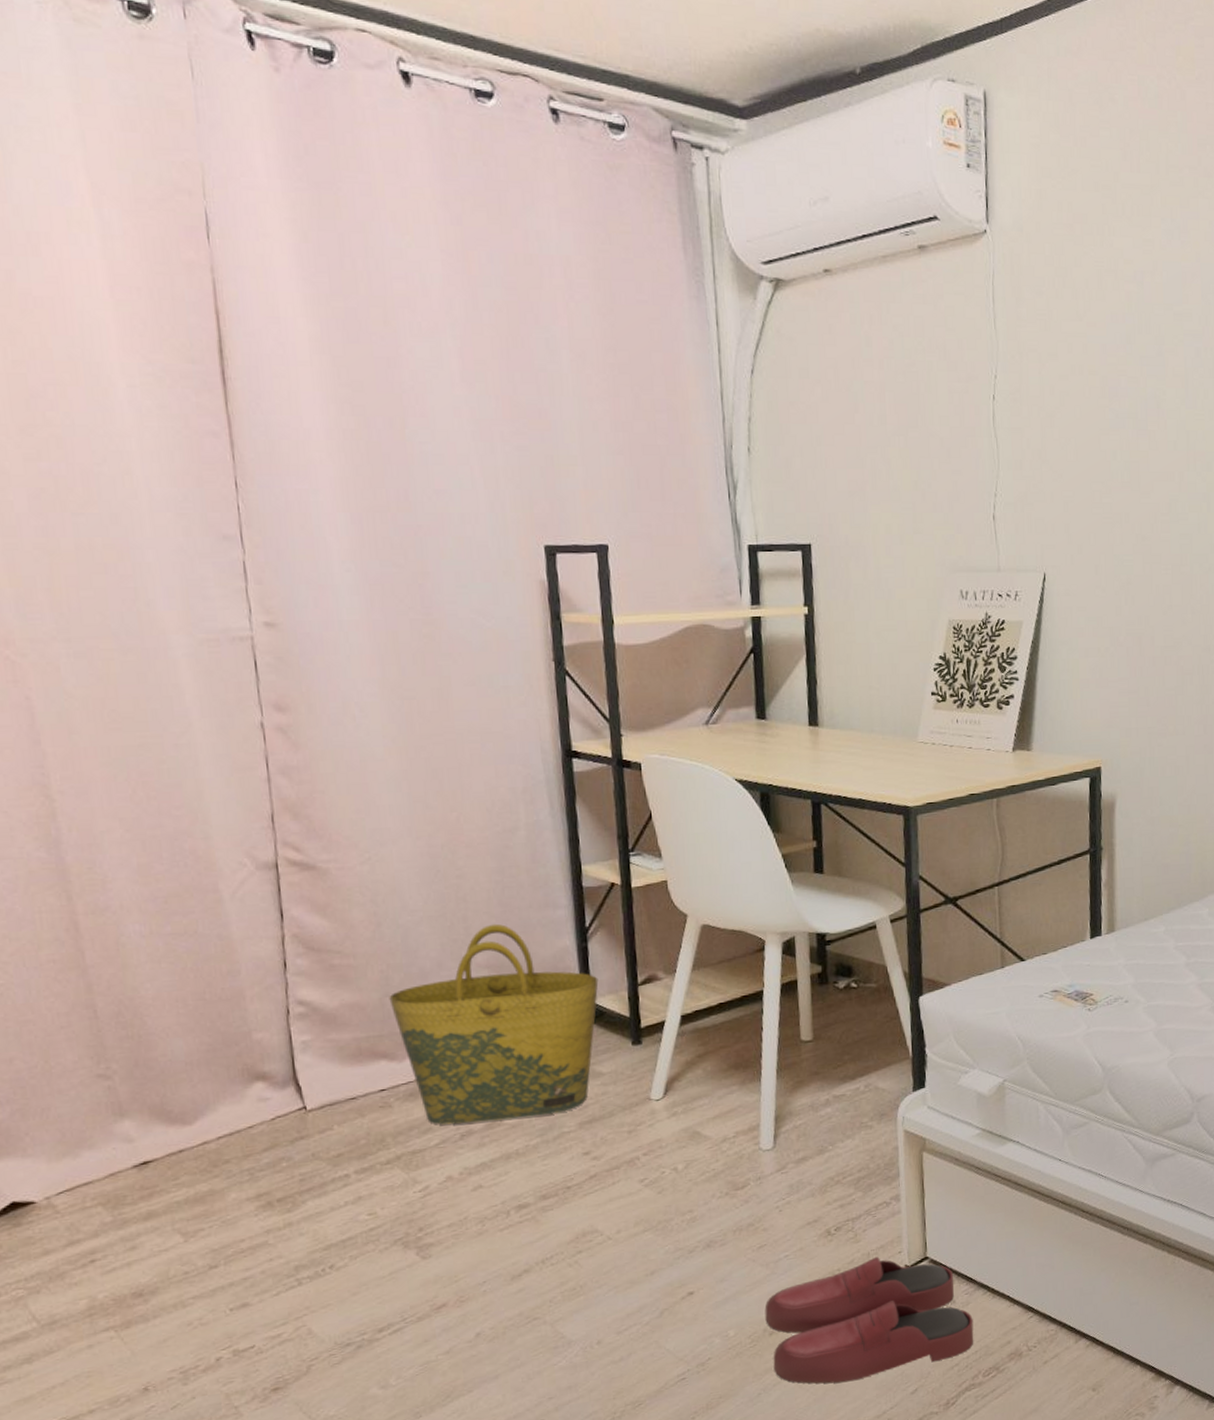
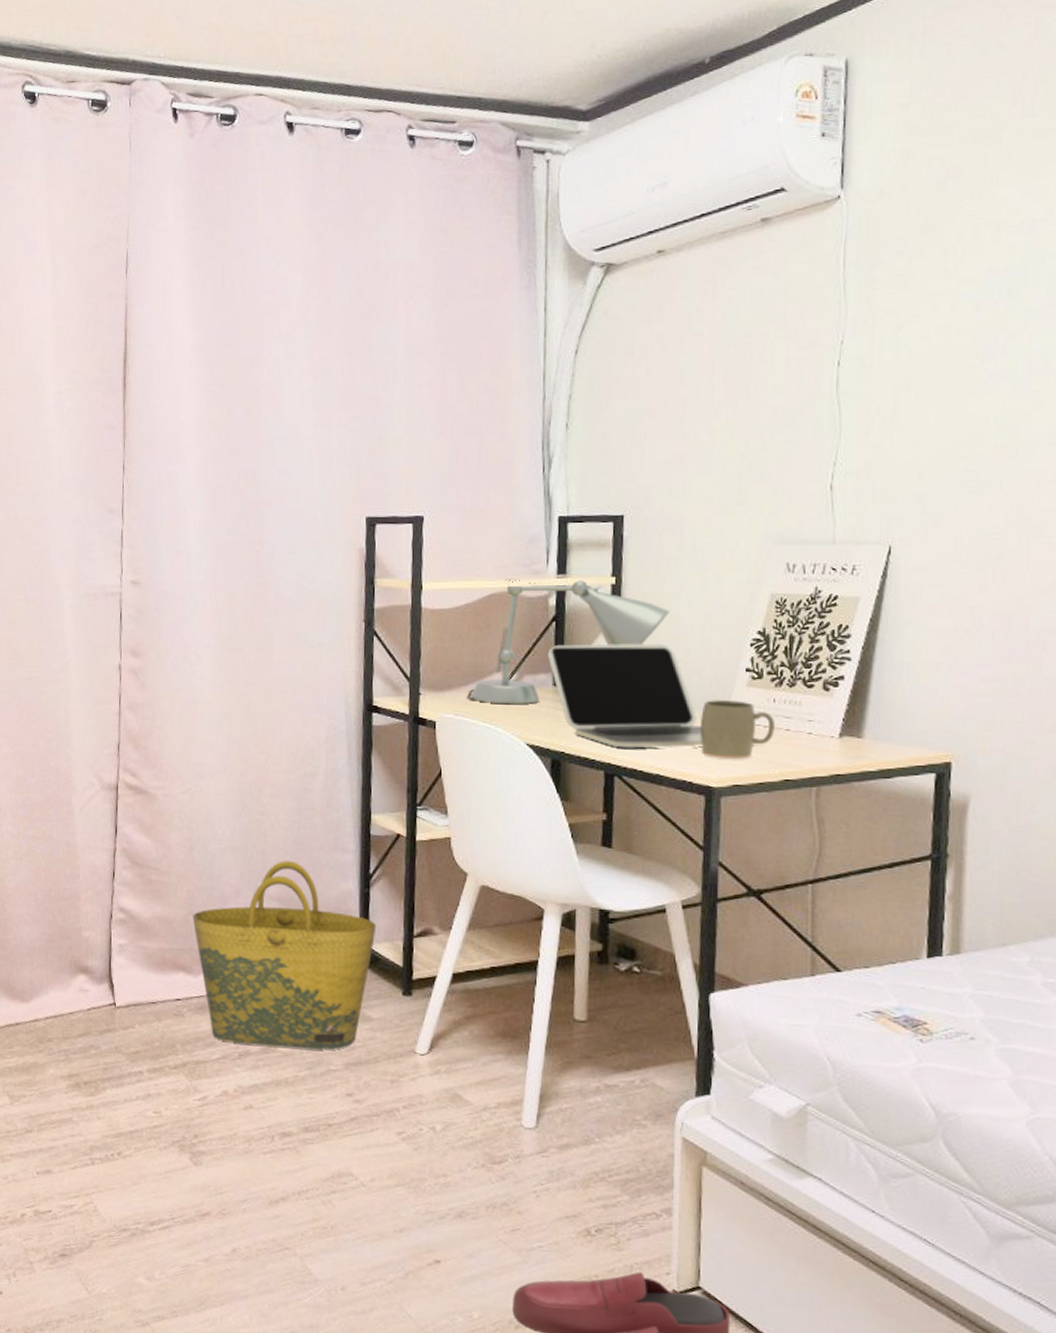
desk lamp: none [670,610,861,741] -> present [466,579,671,705]
laptop: none [748,672,898,776] -> present [548,644,702,749]
mug: none [895,723,959,779] -> present [700,700,775,759]

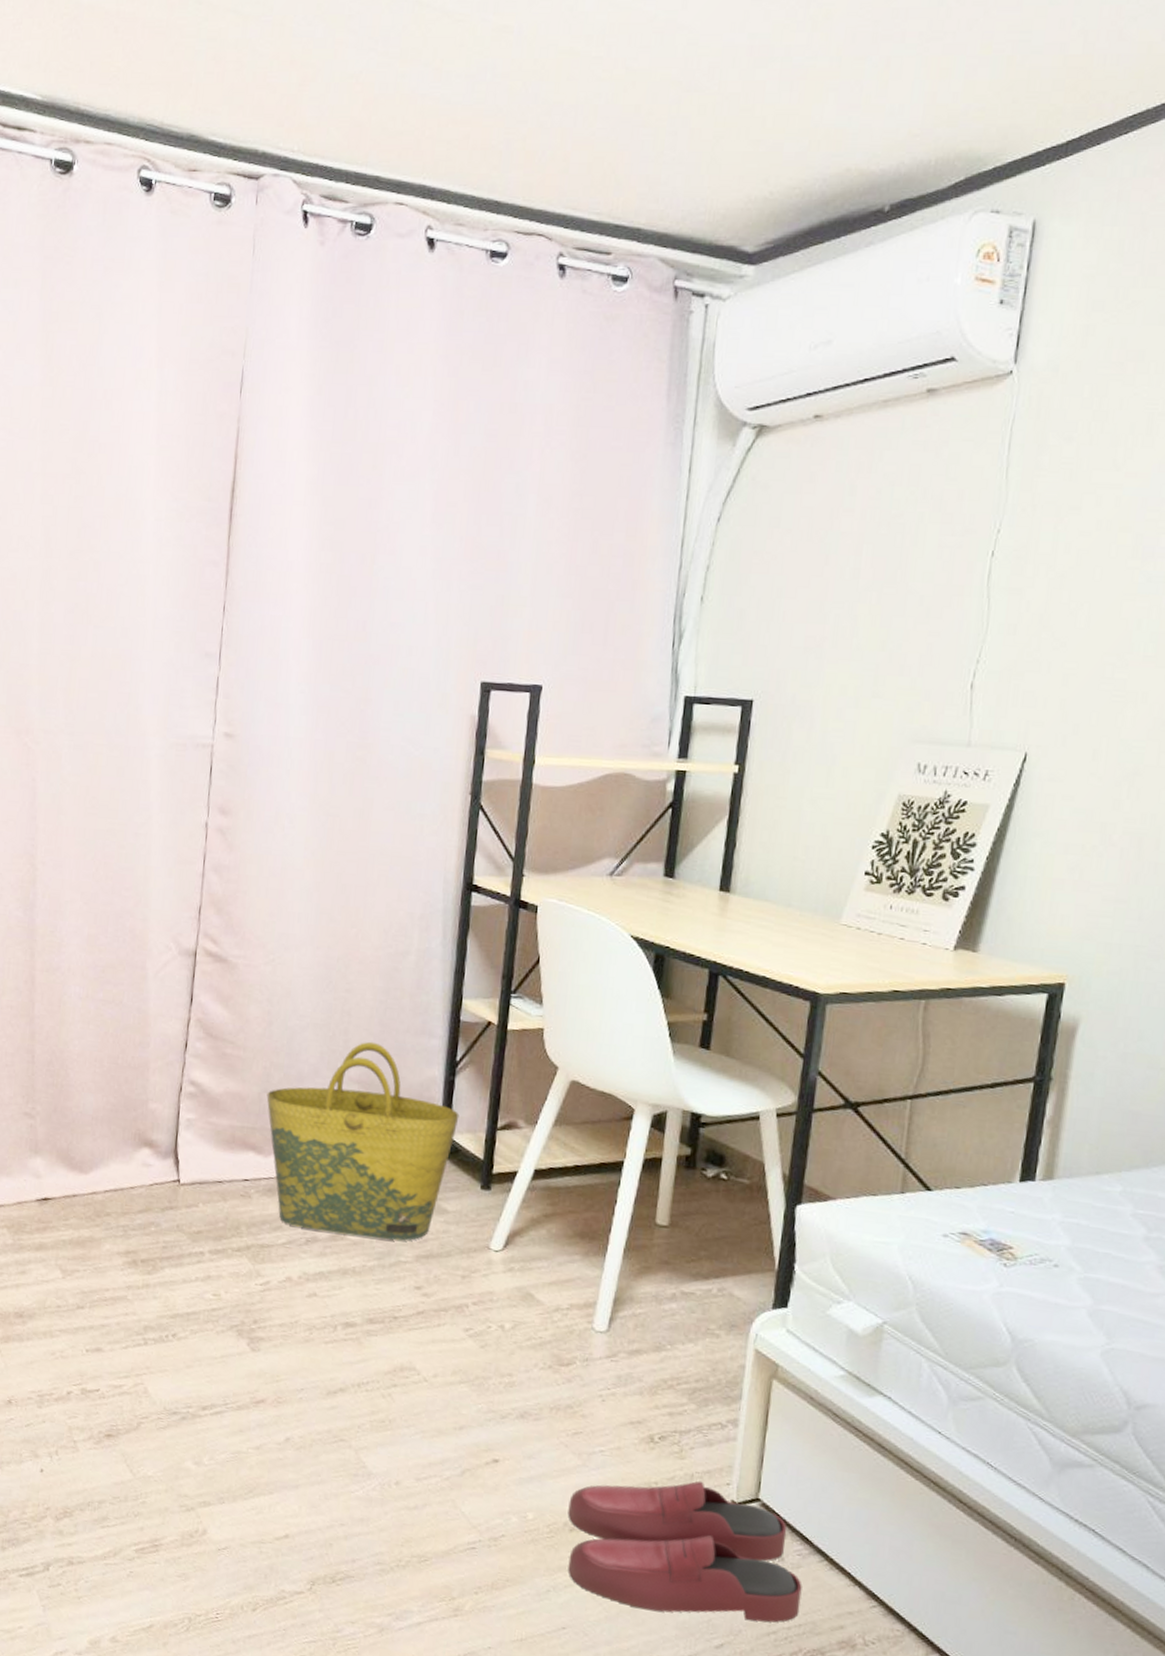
desk lamp: present [466,579,671,705] -> none [571,759,793,894]
laptop: present [548,644,702,749] -> none [660,833,814,951]
mug: present [700,700,775,759] -> none [811,902,890,966]

